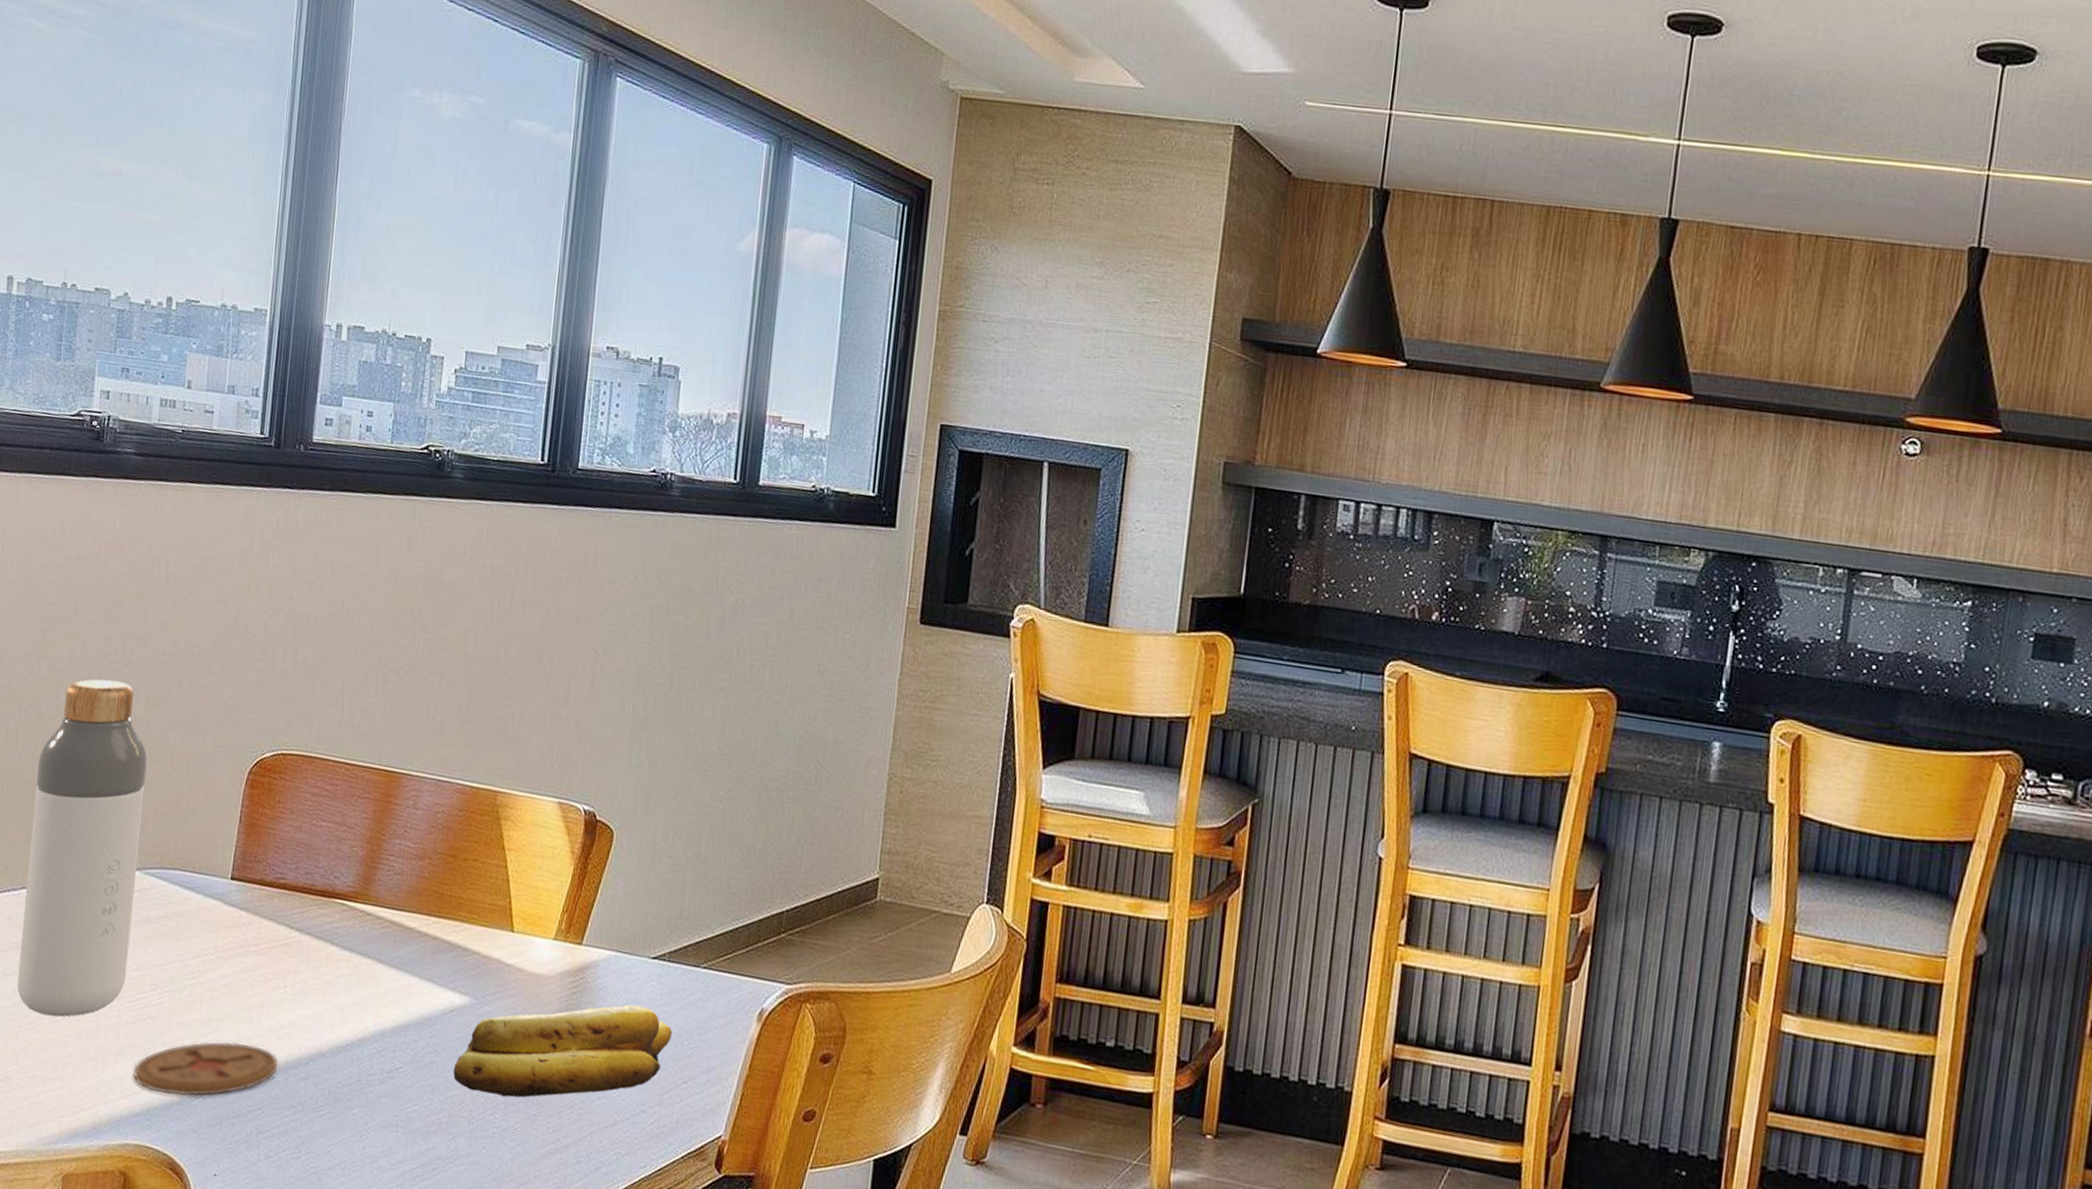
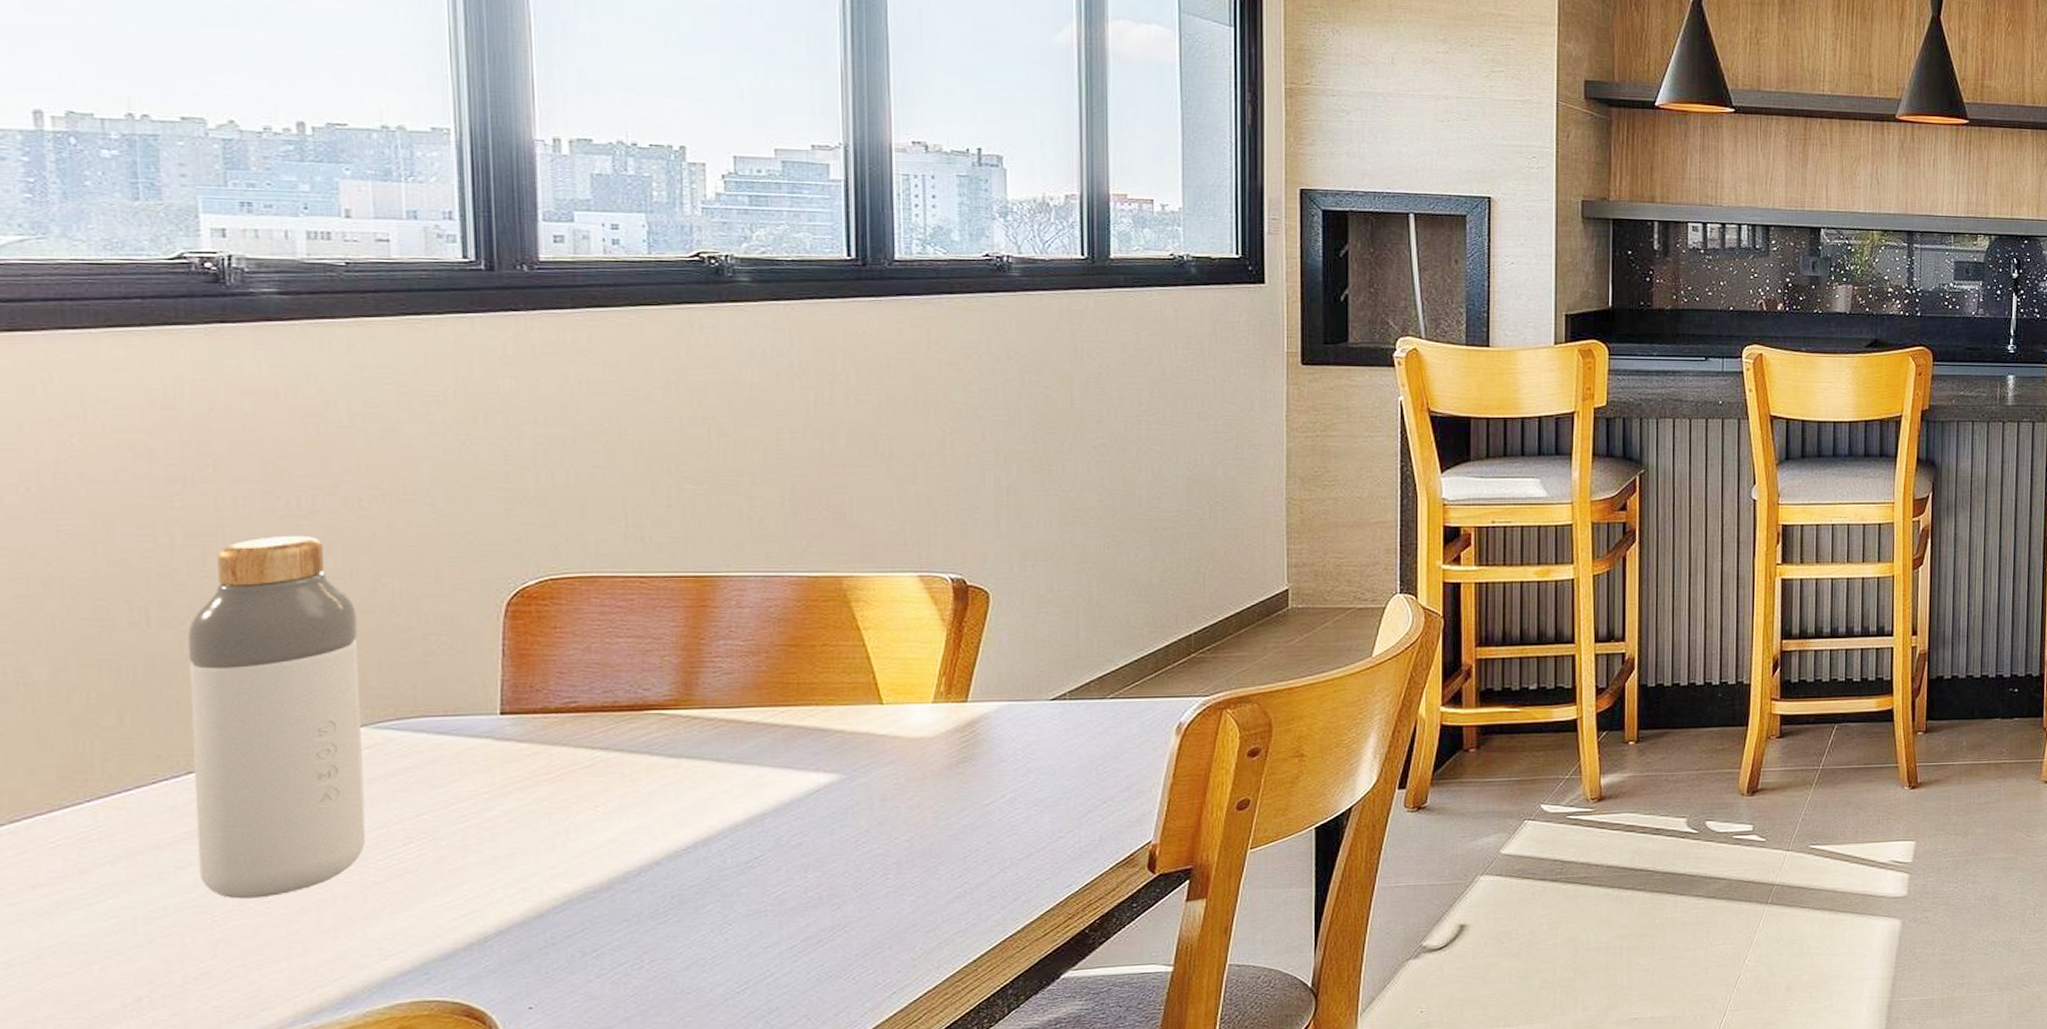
coaster: present [133,1041,279,1097] -> none [395,872,599,945]
banana: present [453,1004,672,1098] -> none [828,744,1083,859]

